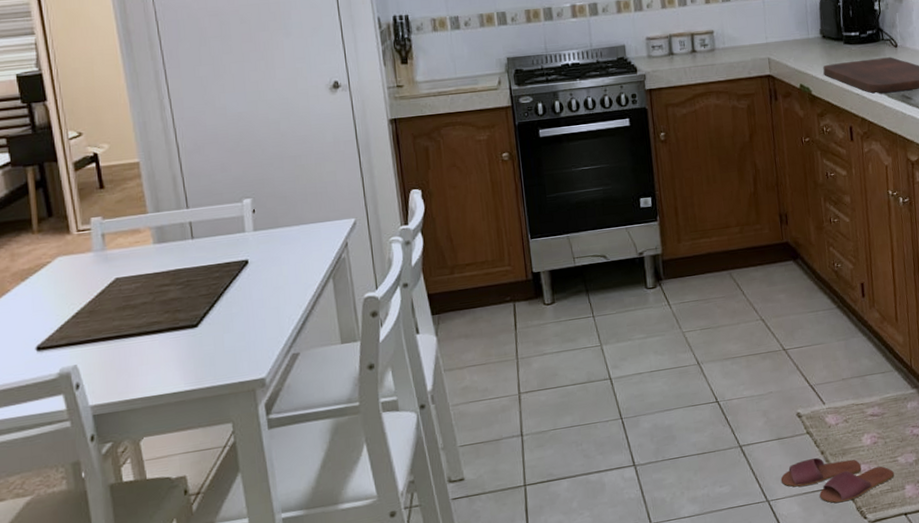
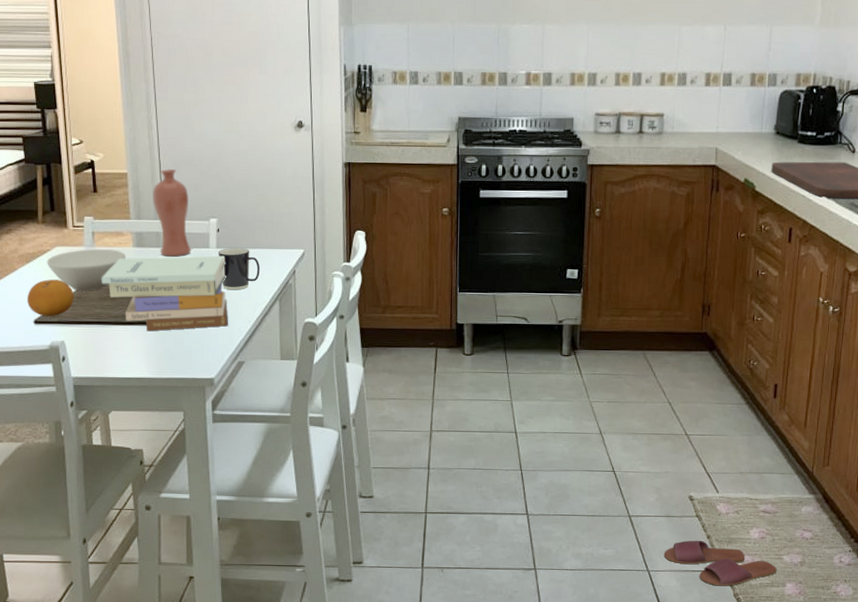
fruit: none [25,294,85,341] -> present [26,279,74,317]
bowl: none [47,250,147,304] -> present [46,249,126,291]
books: none [117,238,276,338] -> present [101,255,228,332]
vase: none [172,151,224,249] -> present [153,169,191,257]
mug: none [256,226,307,276] -> present [218,248,260,290]

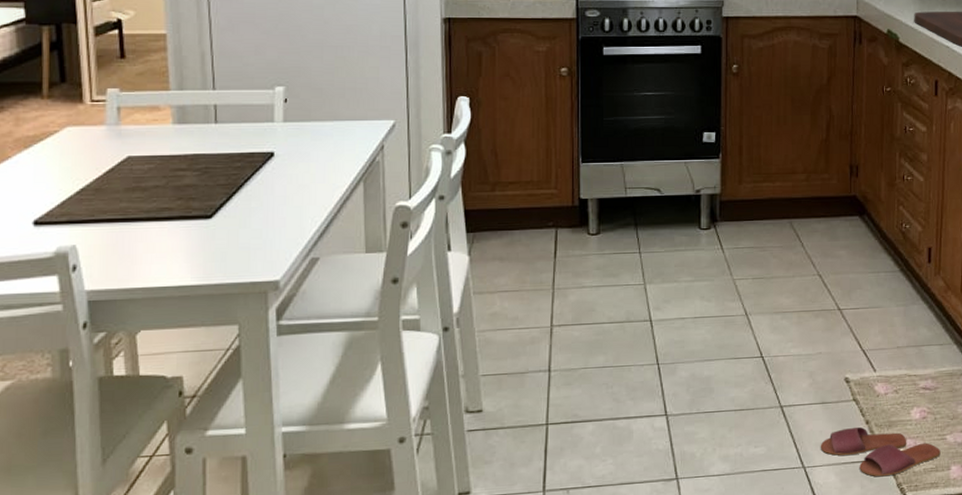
fruit: present [26,279,74,317] -> none [23,168,91,216]
bowl: present [46,249,126,291] -> none [53,128,164,181]
books: present [101,255,228,332] -> none [128,131,298,228]
vase: present [153,169,191,257] -> none [200,29,250,134]
mug: present [218,248,260,290] -> none [285,121,339,172]

